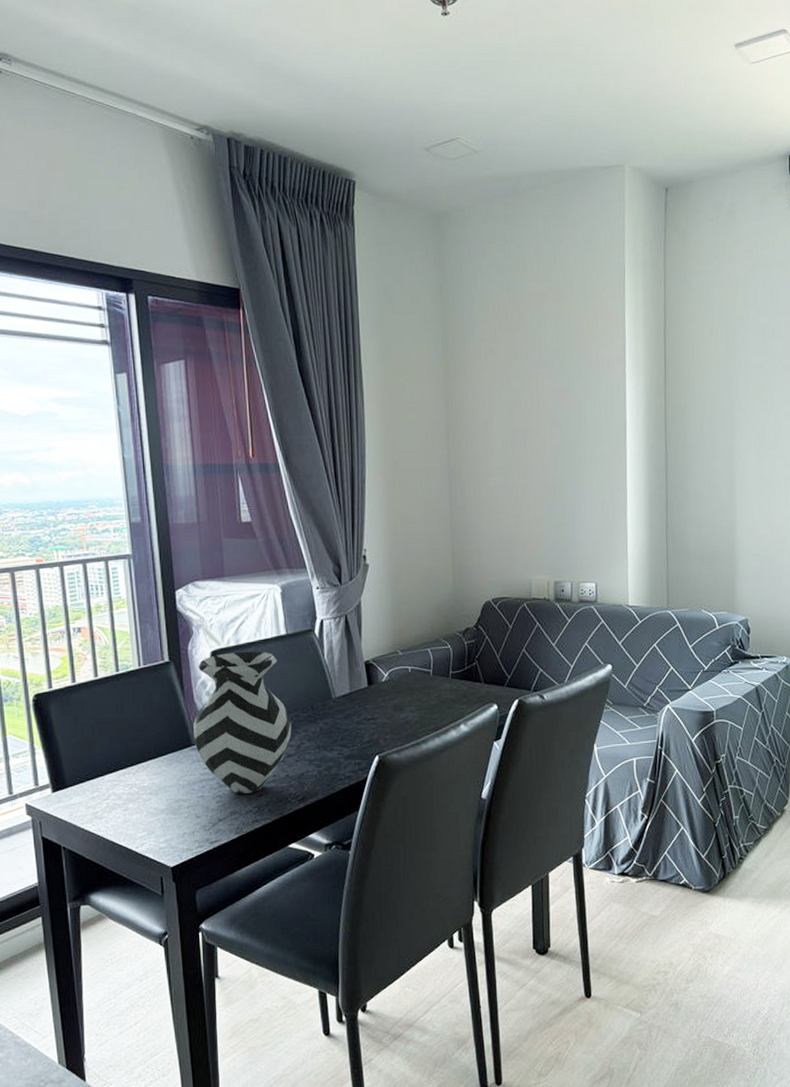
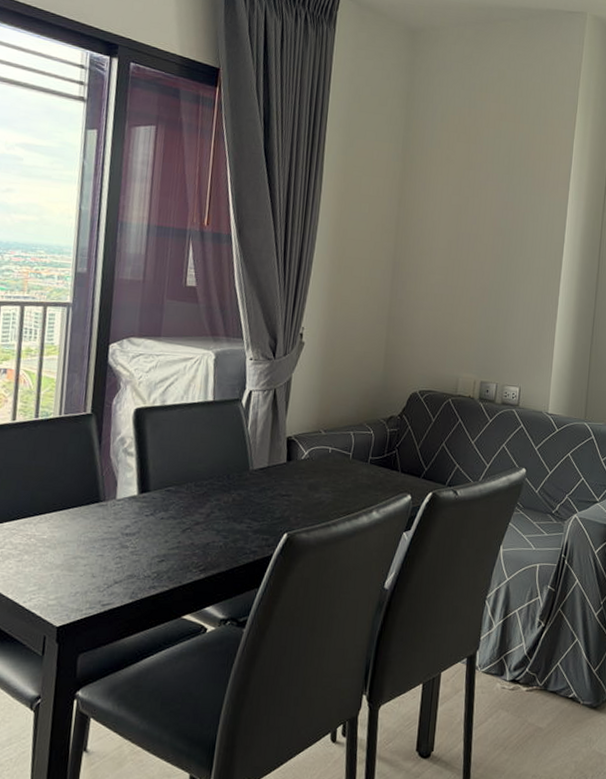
vase: present [193,651,292,794] -> none [103,412,205,558]

